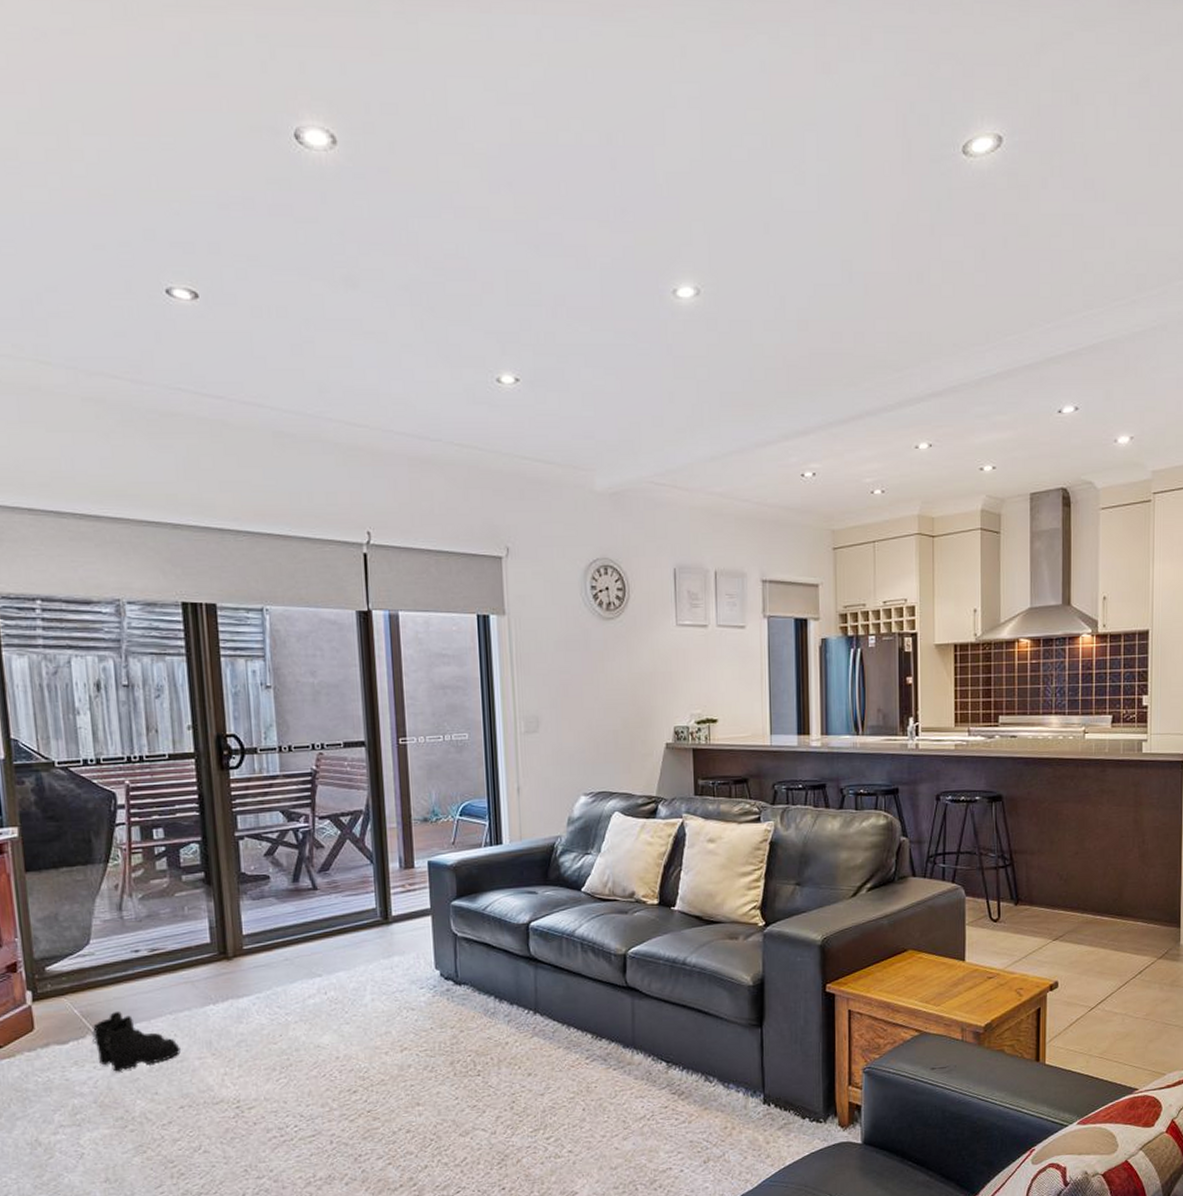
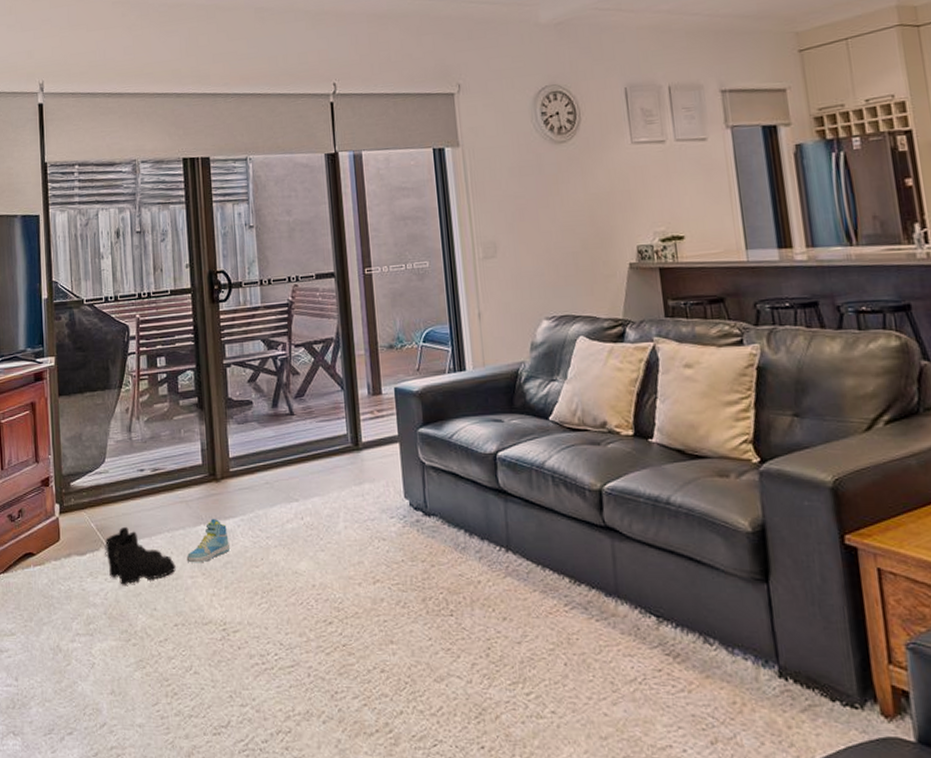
sneaker: none [193,997,245,1045] -> present [186,518,231,563]

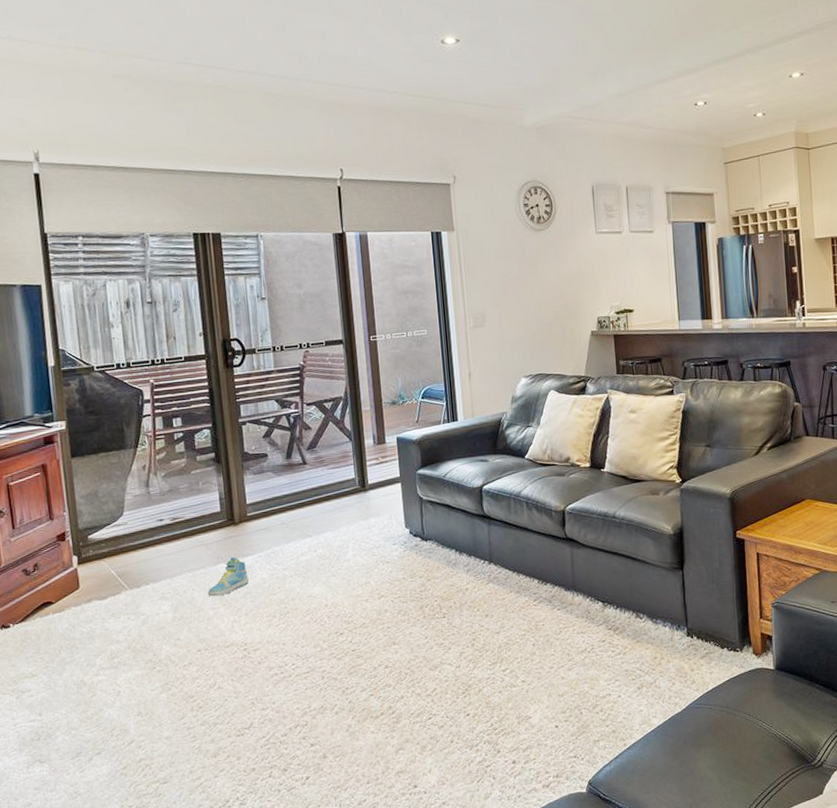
boots: present [104,526,176,585] -> none [125,570,198,622]

